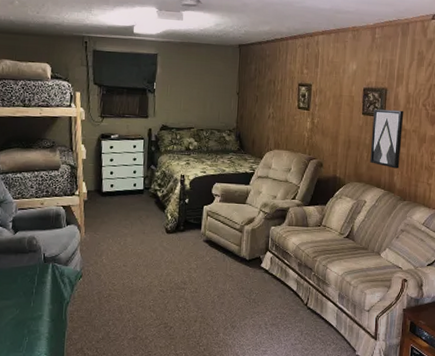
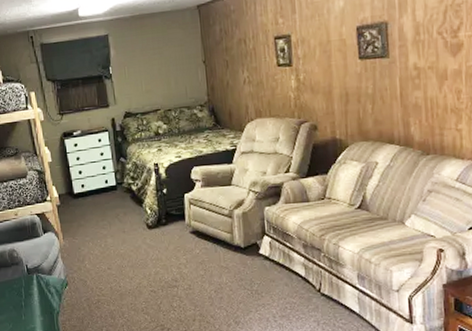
wall art: present [370,108,404,169] -> none [373,45,416,118]

